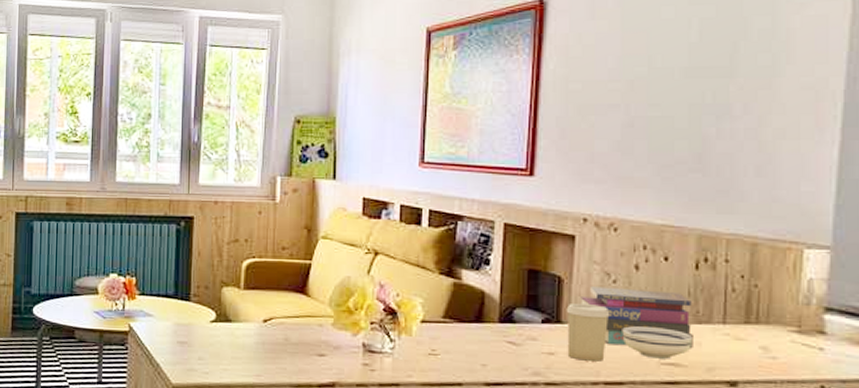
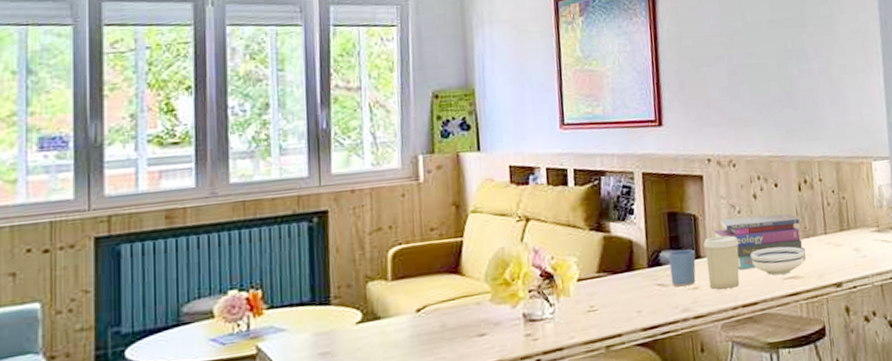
mug: none [524,309,554,350] -> present [668,249,696,287]

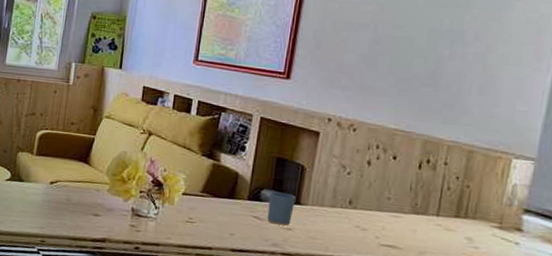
cup: present [703,235,740,290] -> none [303,189,343,239]
books: present [714,213,806,269] -> none [318,176,412,235]
bowl: present [750,246,805,276] -> none [350,211,410,242]

